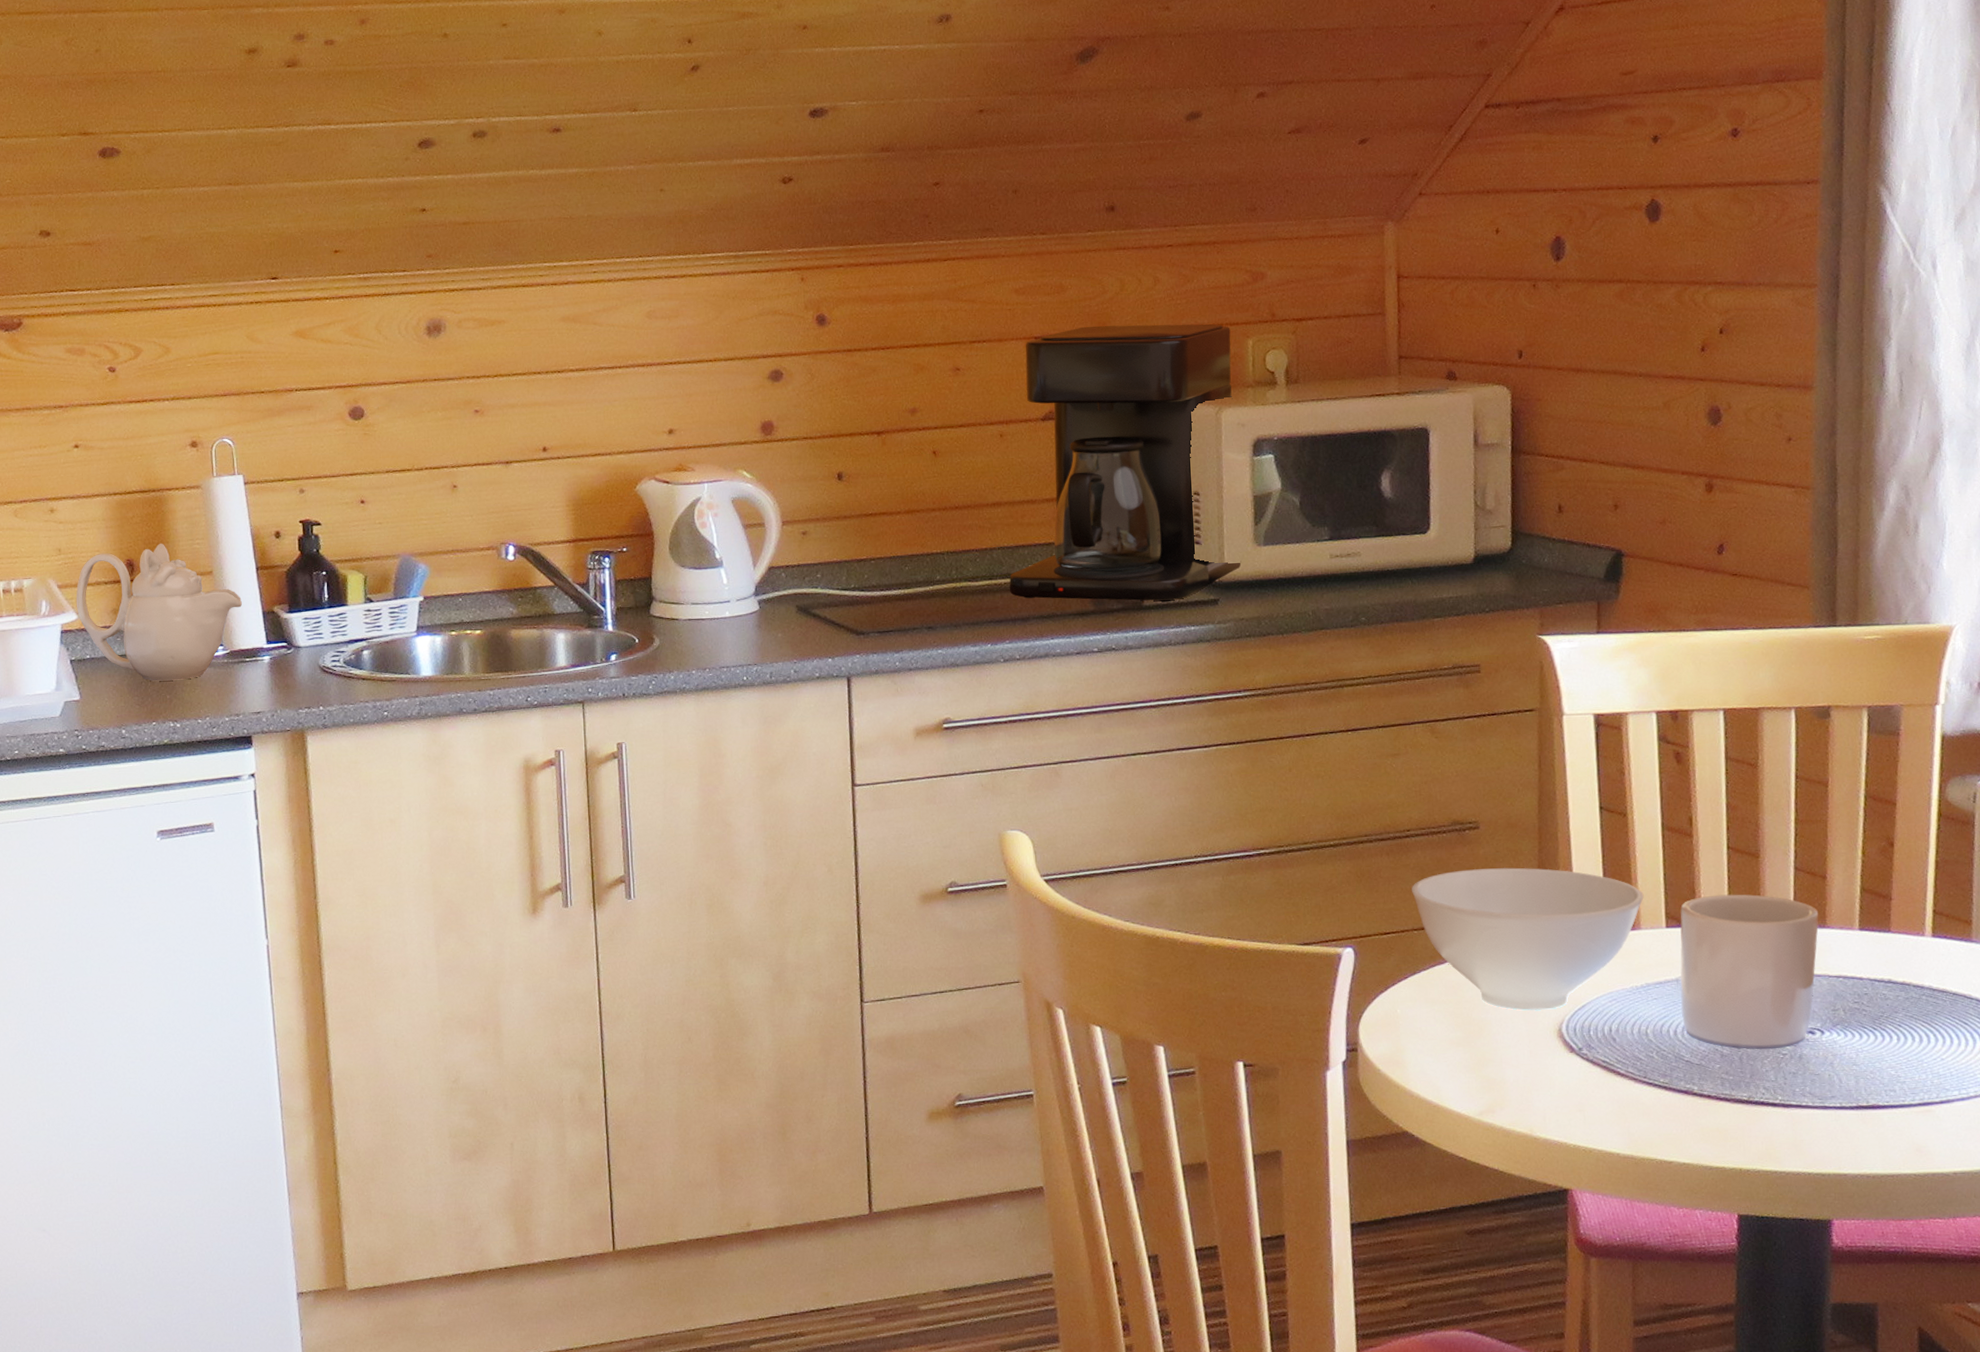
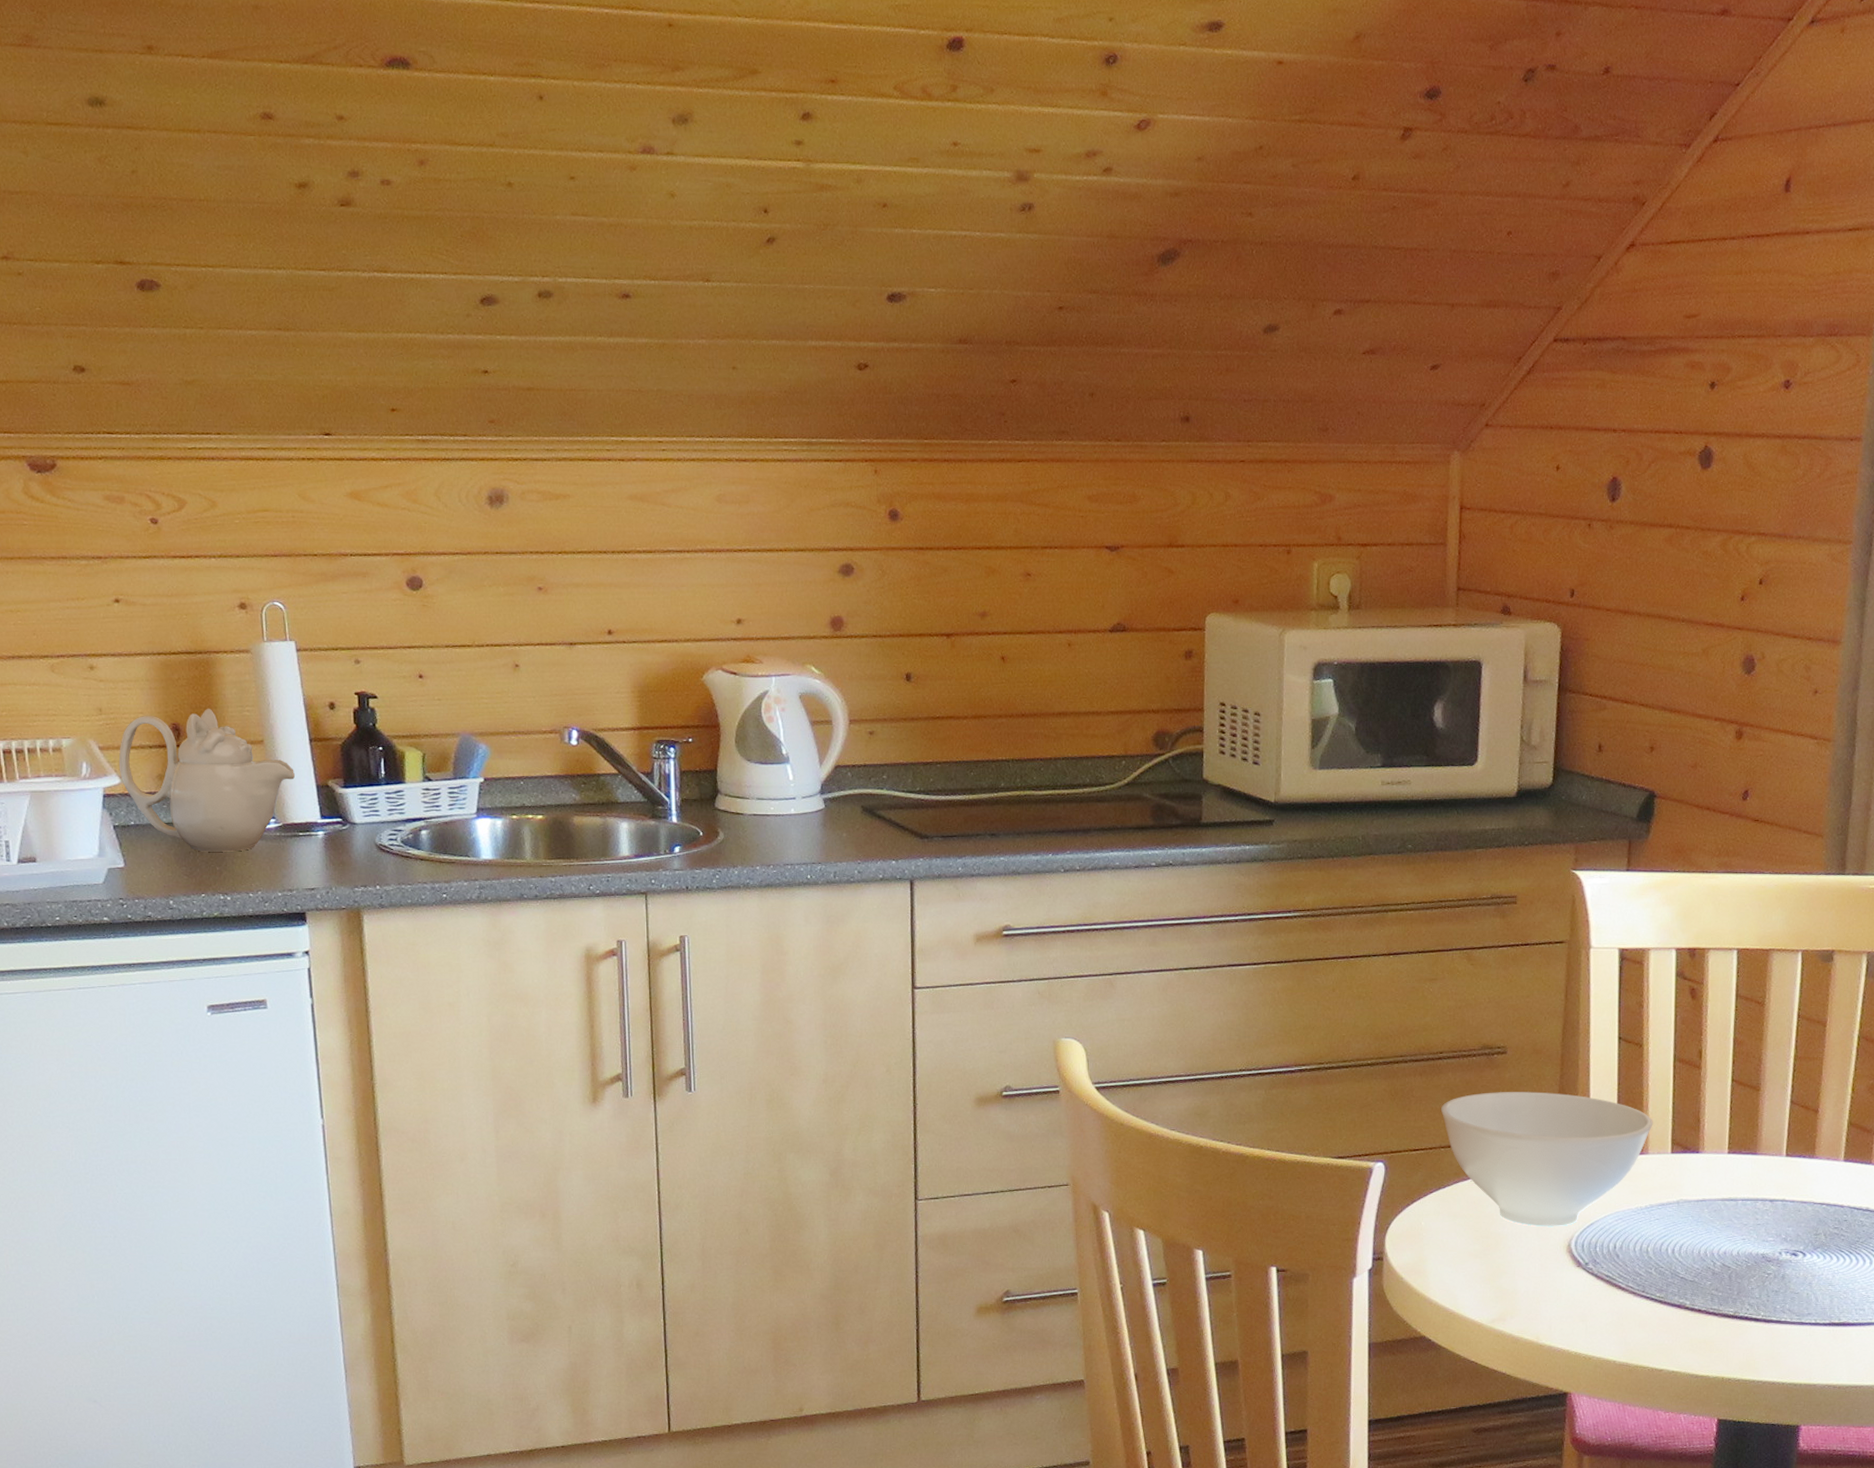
coffee maker: present [1009,323,1242,602] -> none [1072,538,1297,820]
mug: present [1680,894,1819,1050] -> none [1680,1124,1809,1269]

